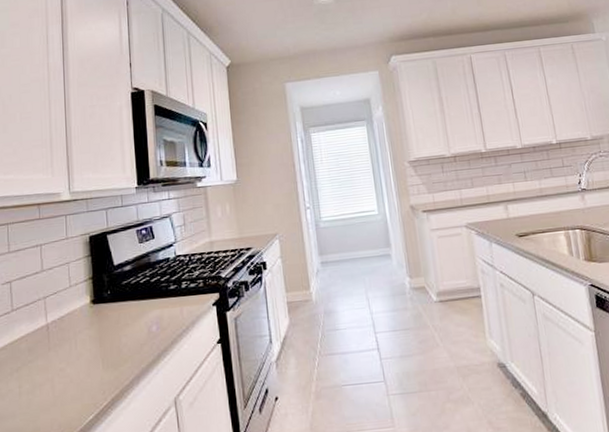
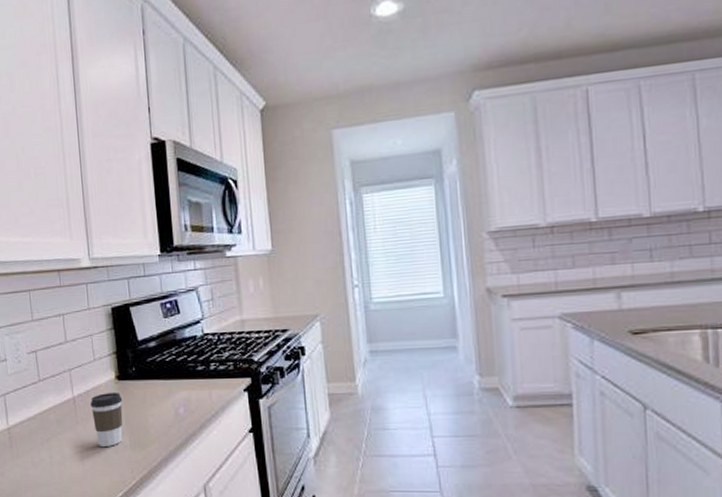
coffee cup: none [64,315,97,371] -> present [90,392,123,446]

